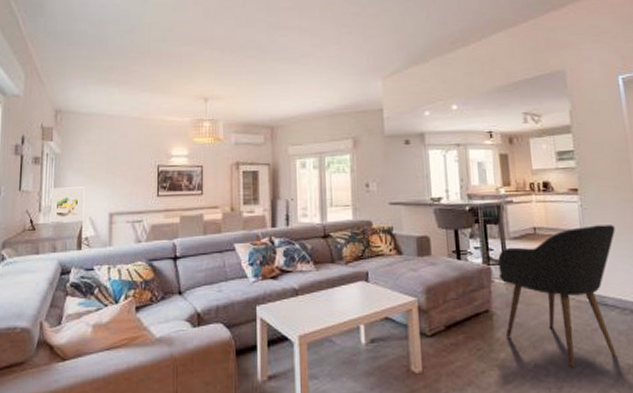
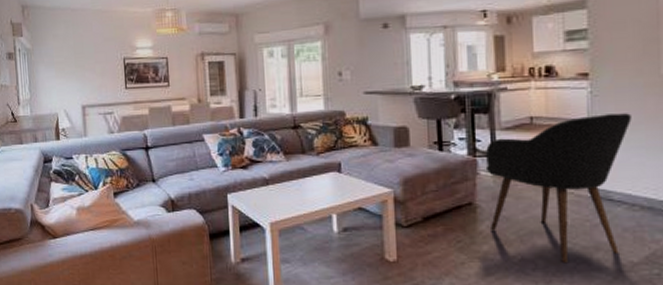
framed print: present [50,187,85,222] -> none [26,80,59,115]

